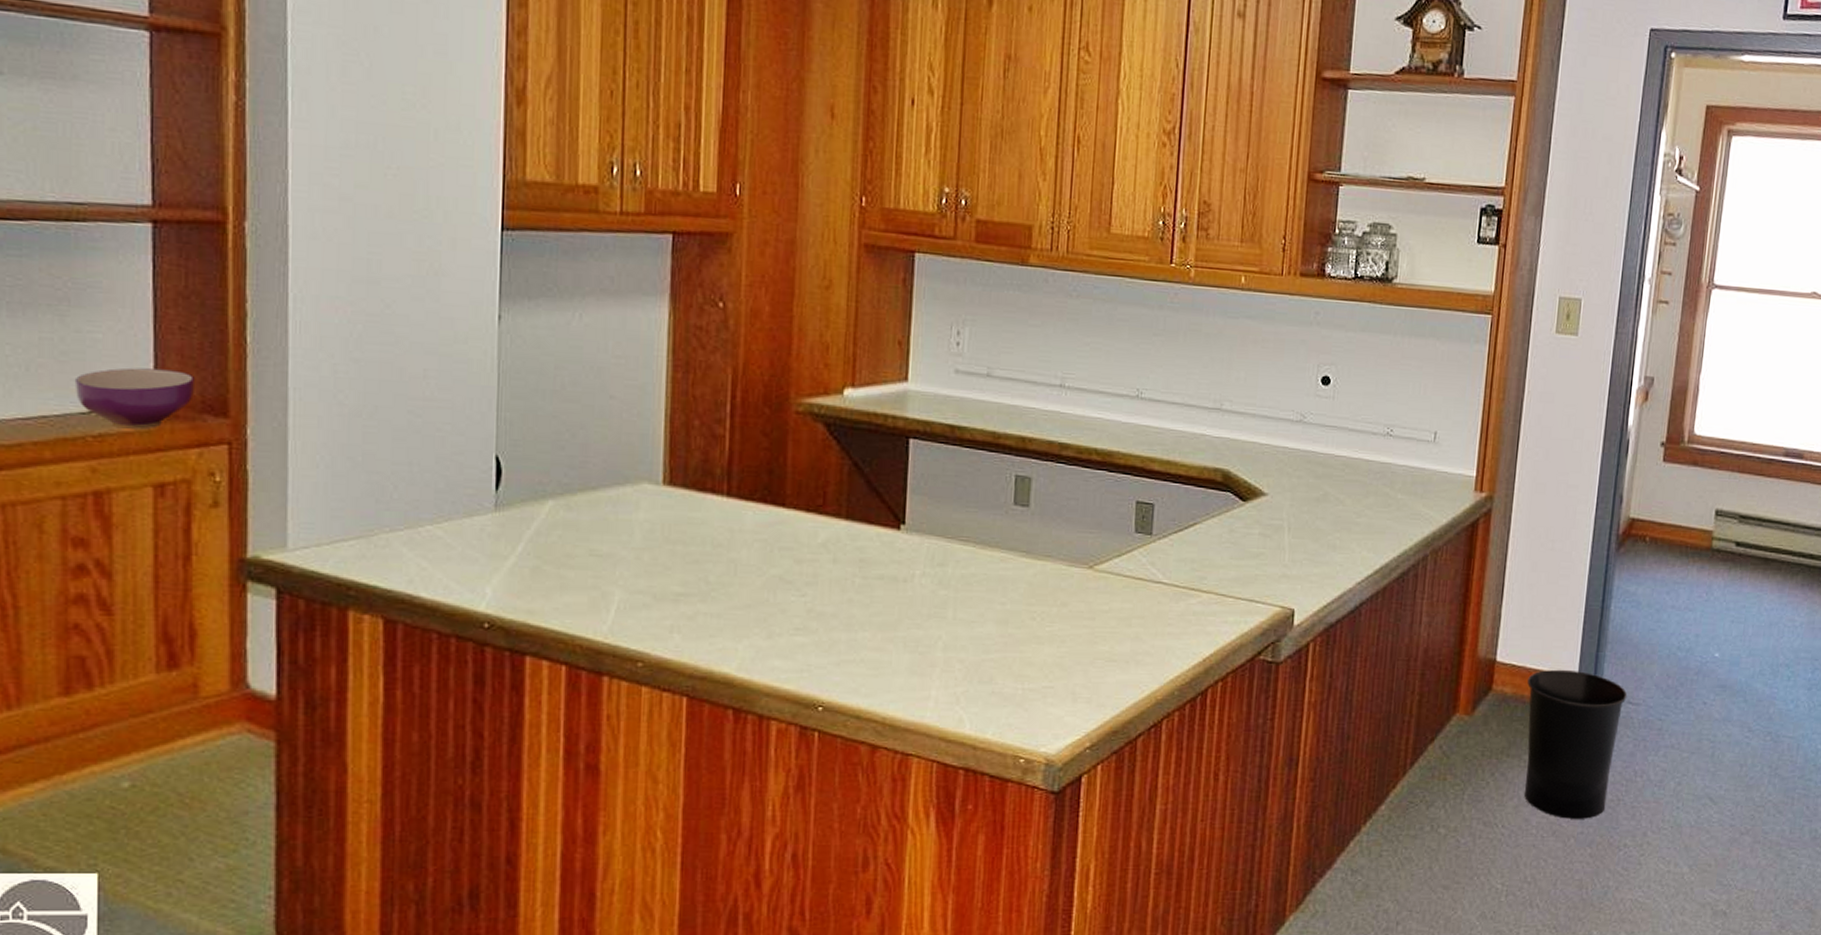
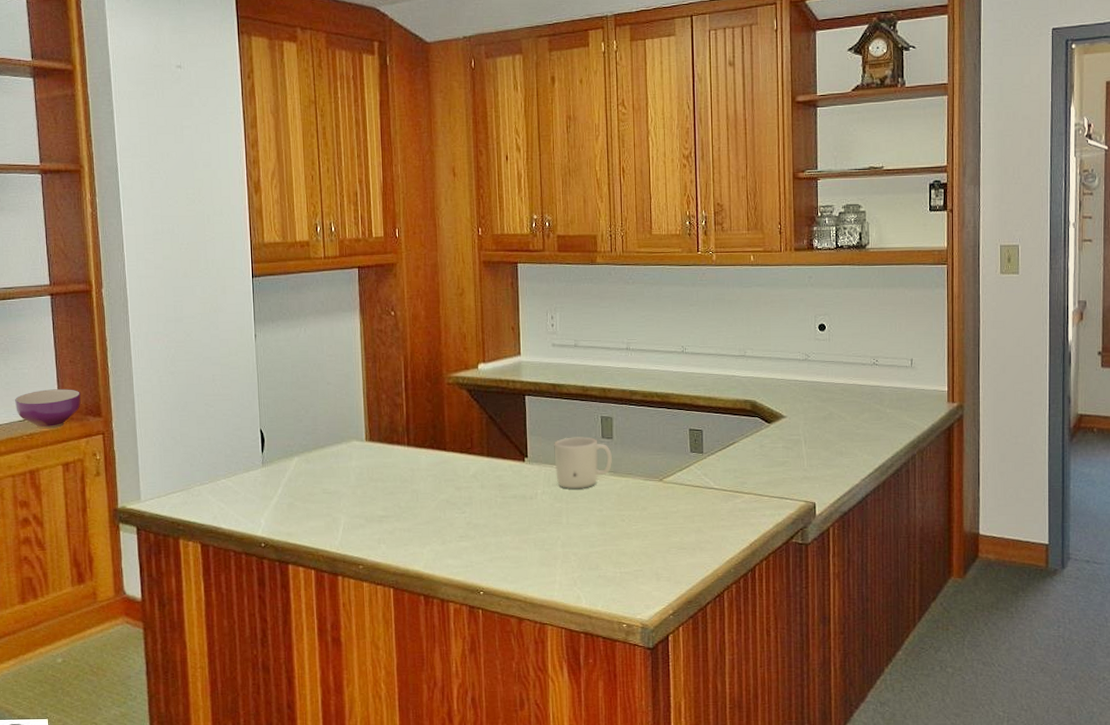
mug: none [943,500,1026,573] -> present [554,436,612,490]
waste bin: present [1525,669,1628,819] -> none [1007,538,1092,658]

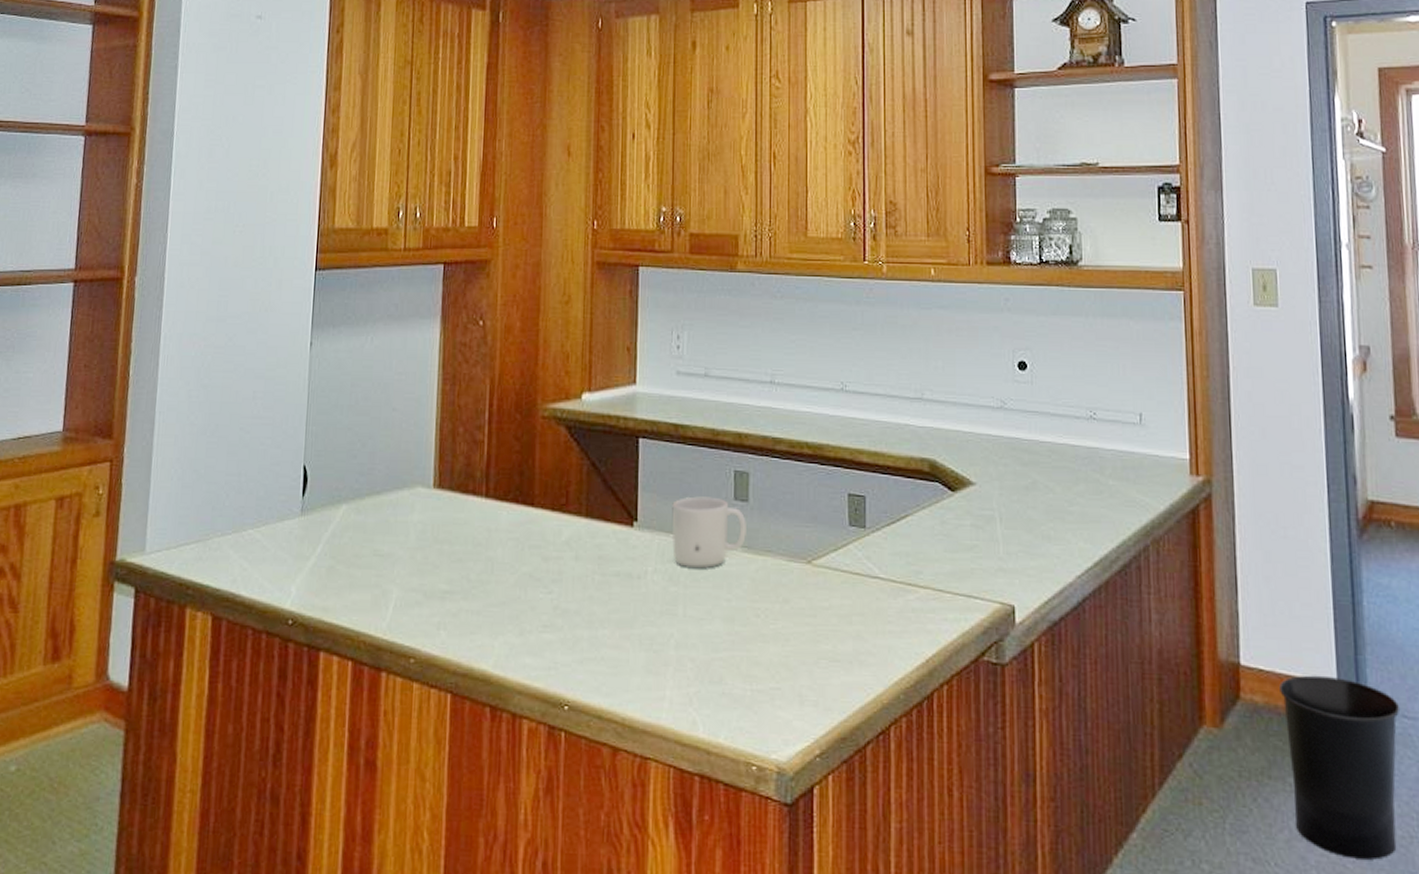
bowl: present [14,389,81,429] -> none [10,400,91,451]
waste bin: none [1007,538,1092,658] -> present [1279,675,1401,860]

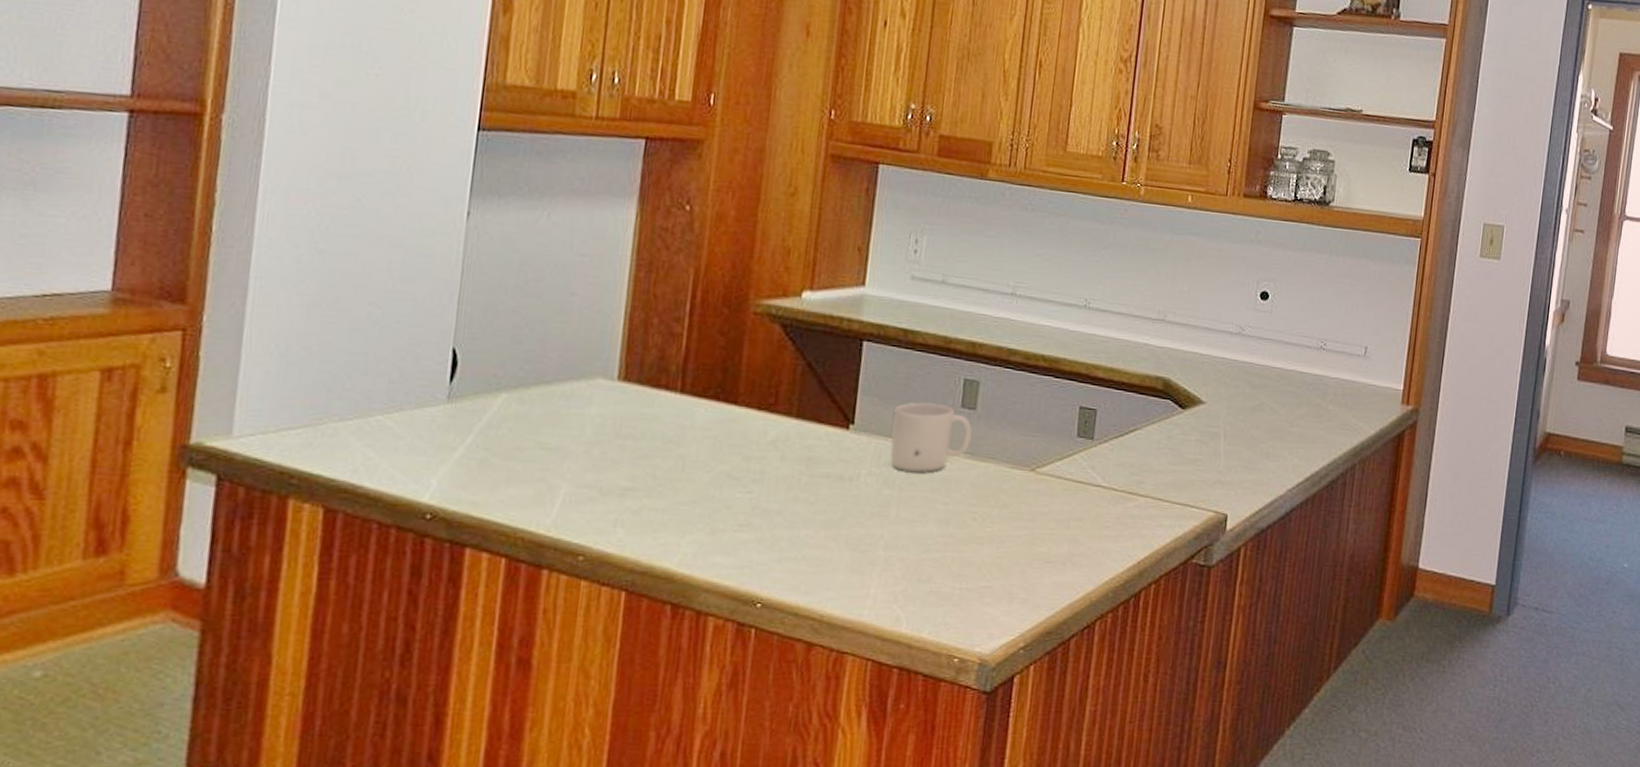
waste bin: present [1279,675,1401,860] -> none [1443,577,1542,724]

